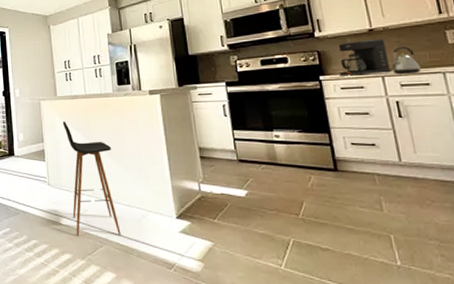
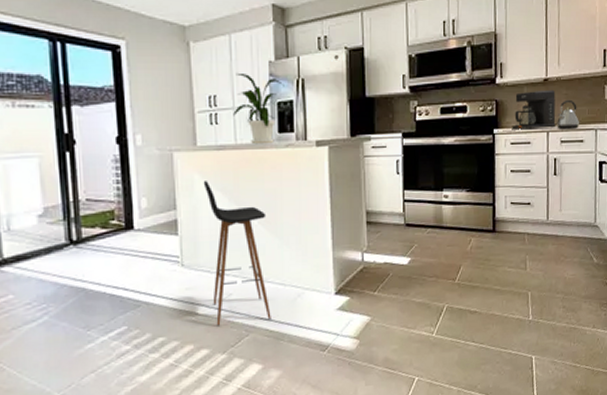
house plant: none [82,43,120,94] -> present [233,72,284,145]

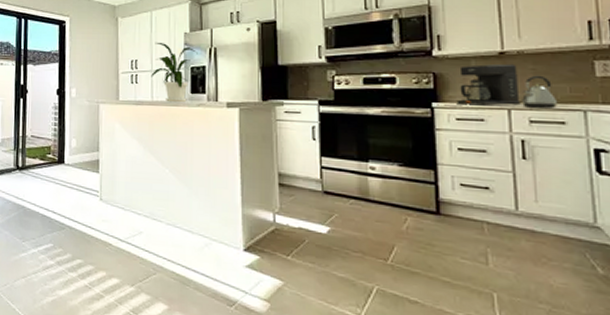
bar stool: present [203,181,271,326] -> none [122,130,178,264]

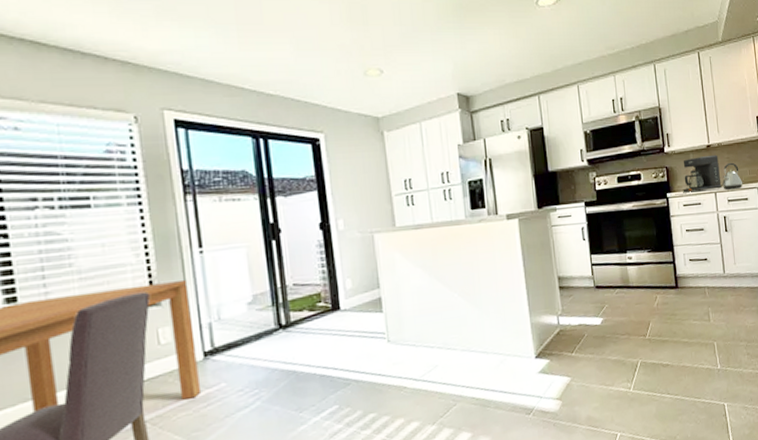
house plant: present [151,42,198,103] -> none [428,156,474,222]

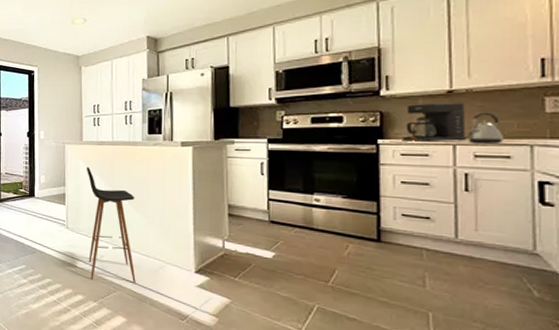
bar stool: none [403,259,477,398] -> present [86,167,136,283]

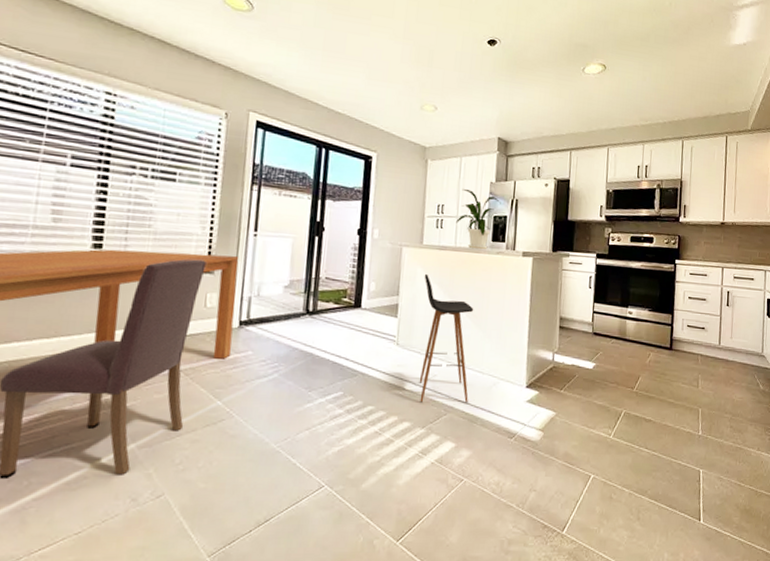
house plant: none [112,88,155,143] -> present [456,188,501,250]
coffee maker: present [402,101,466,142] -> none [691,231,731,265]
kettle: present [466,112,505,145] -> none [730,242,752,269]

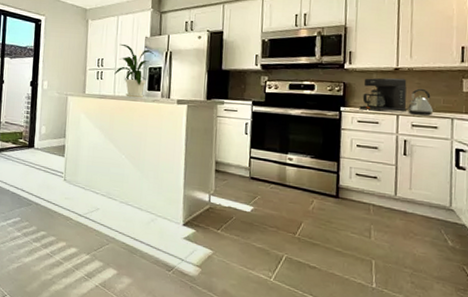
bar stool: present [419,274,474,403] -> none [84,120,132,236]
coffee maker: none [691,231,731,265] -> present [359,77,407,112]
kettle: none [730,242,752,269] -> present [406,88,434,116]

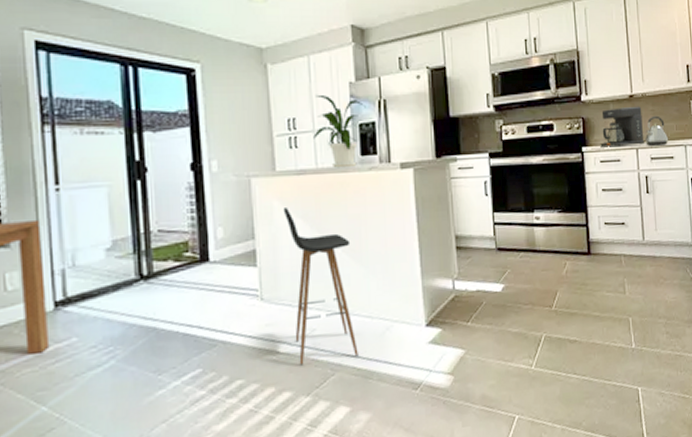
bar stool: none [84,120,132,236] -> present [283,208,359,366]

